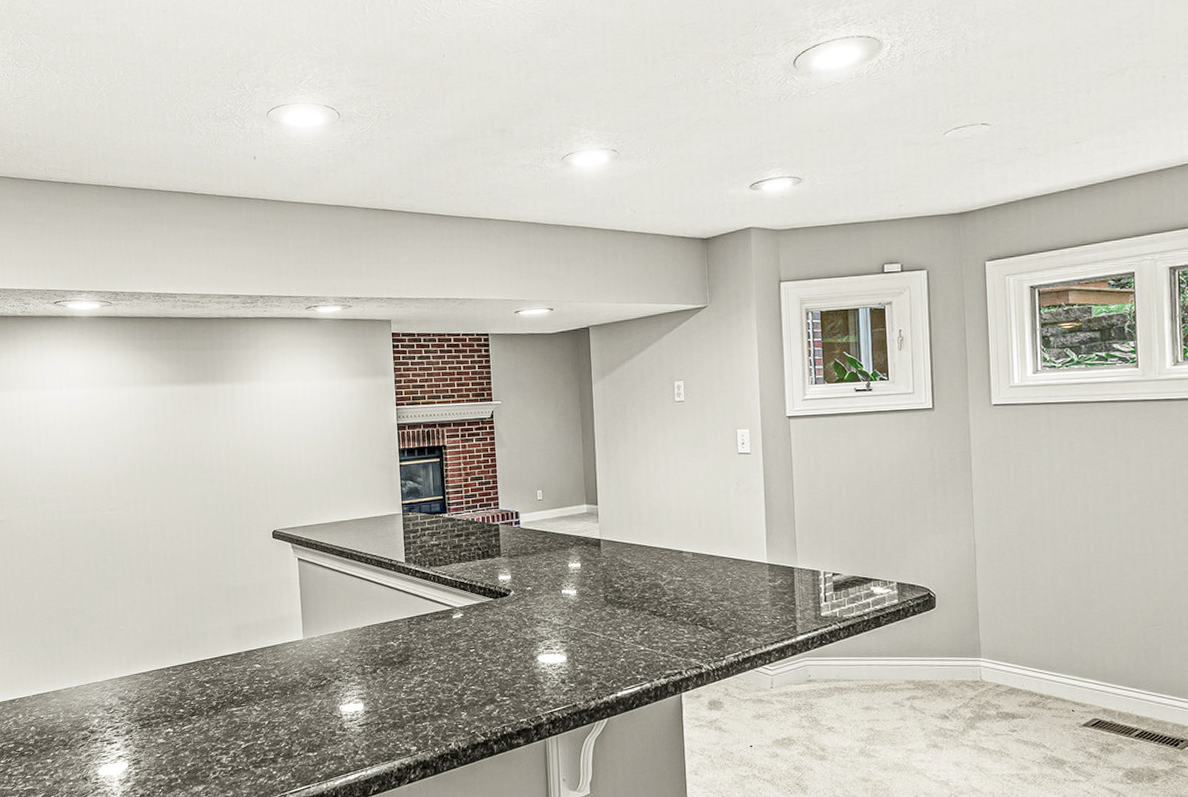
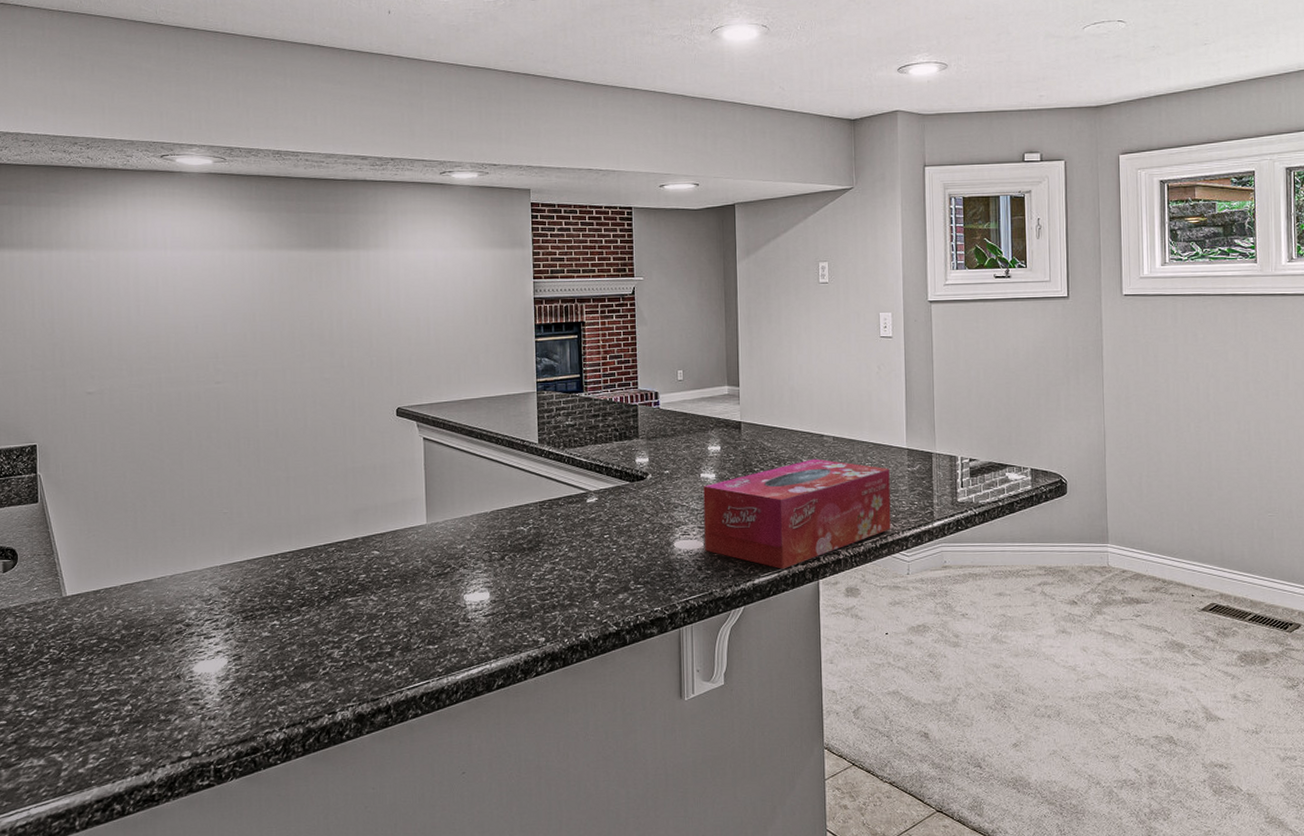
tissue box: none [565,574,753,683] -> present [703,458,891,570]

